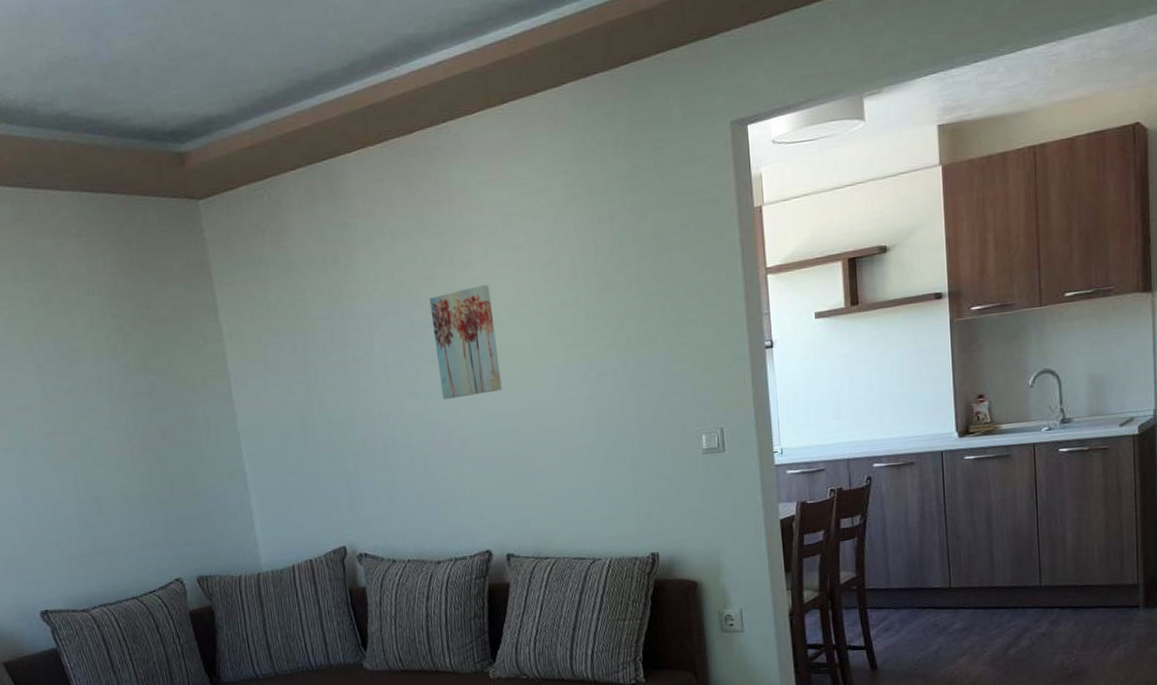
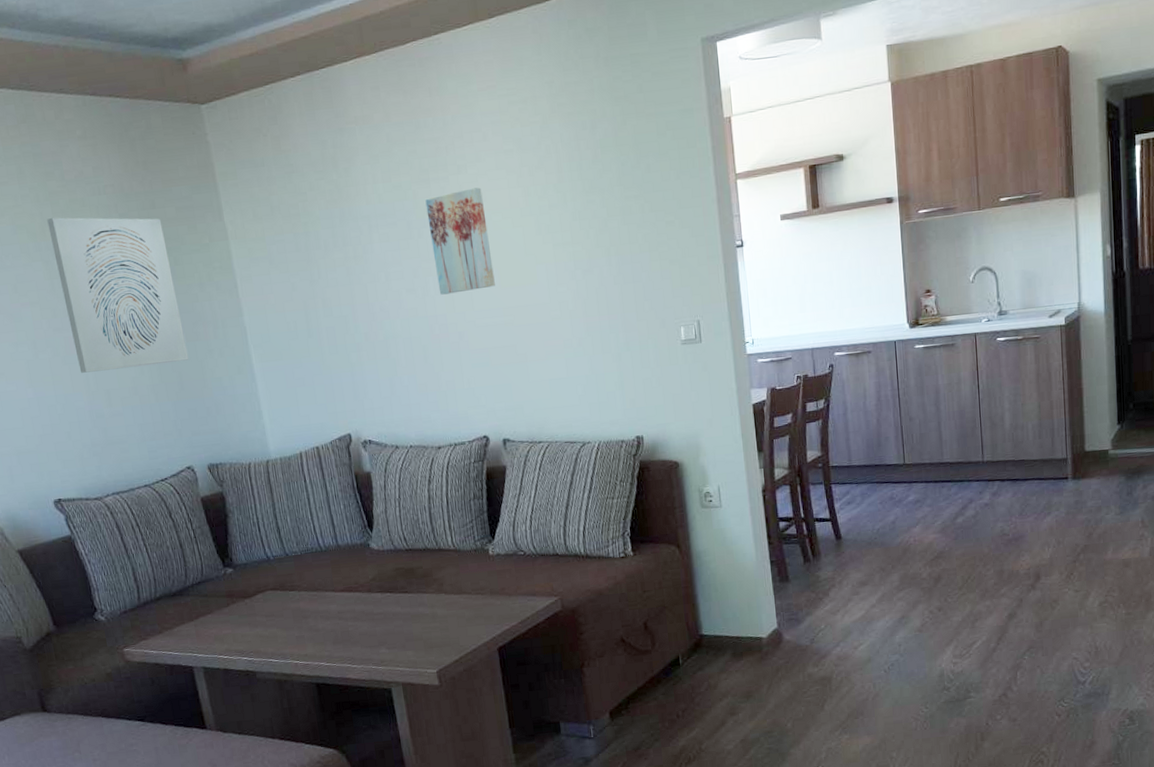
wall art: none [40,318,180,480] -> present [47,217,189,373]

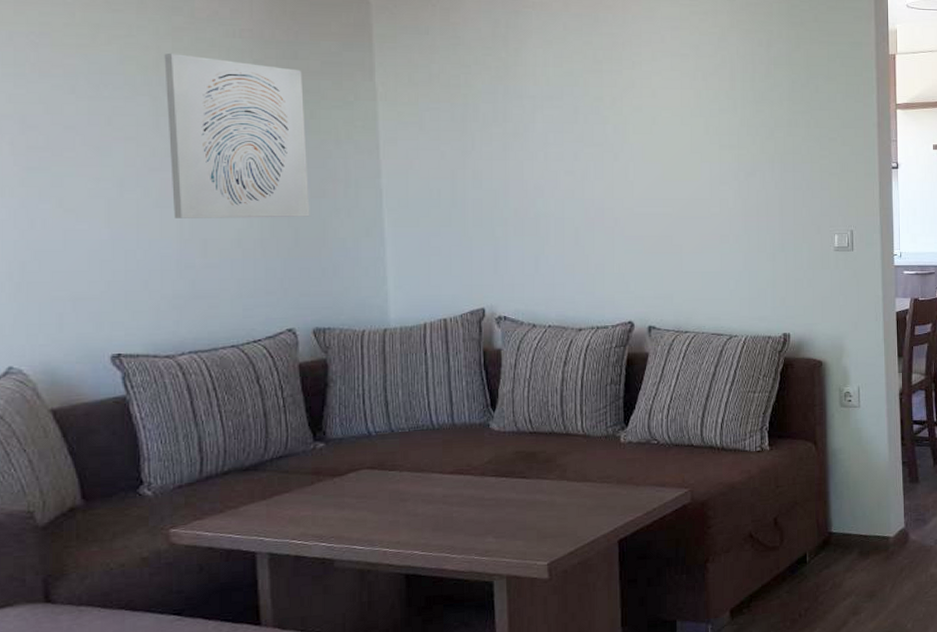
wall art: present [425,187,495,295] -> none [596,84,657,180]

